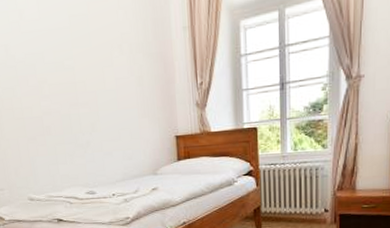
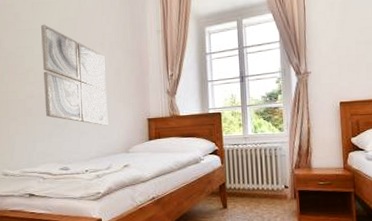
wall art: none [49,23,133,145] -> present [41,24,108,126]

